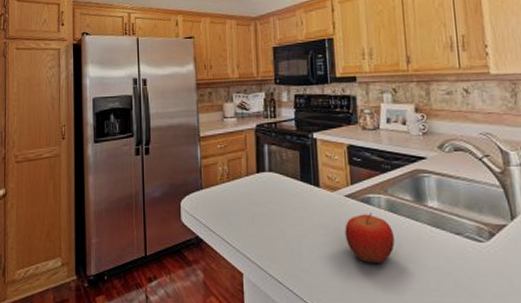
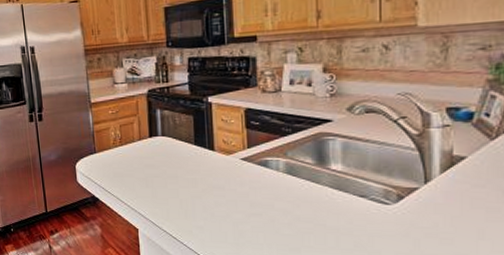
fruit: present [345,213,395,263] -> none [240,175,292,222]

